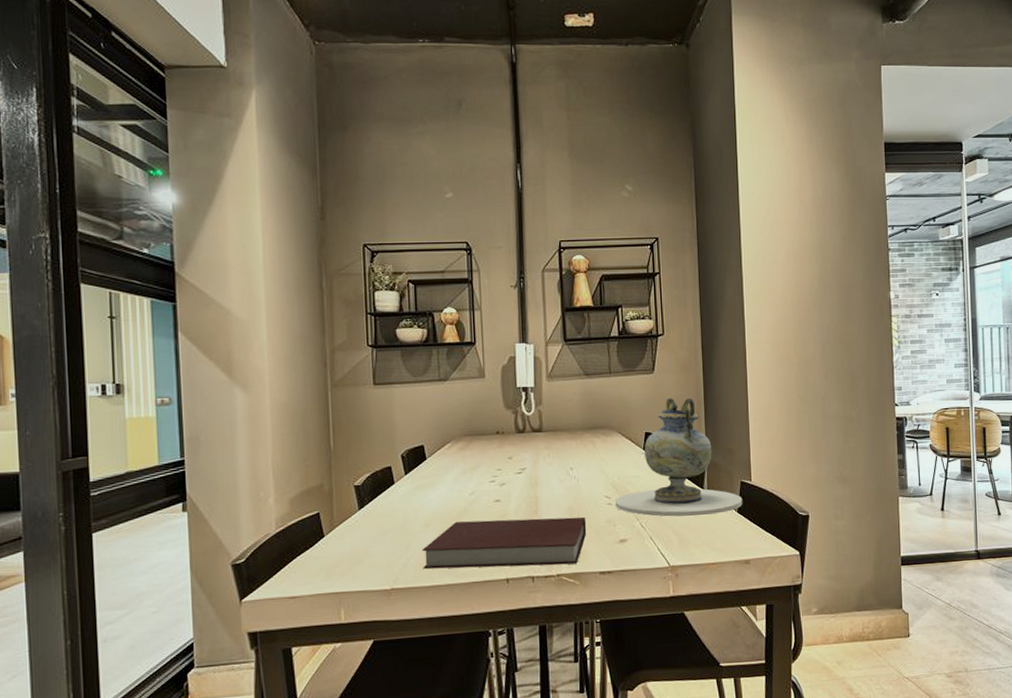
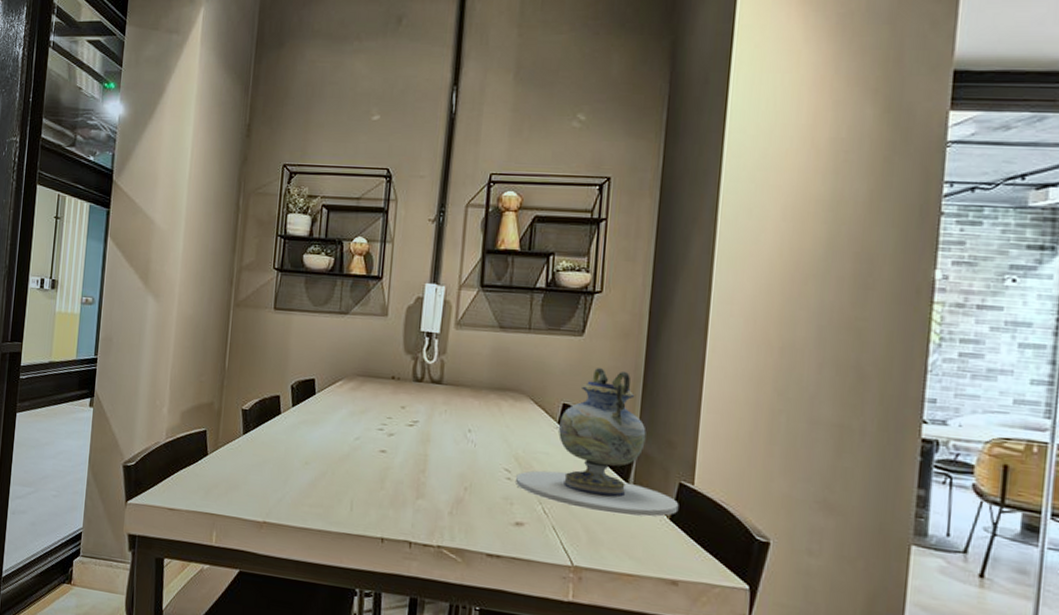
notebook: present [422,516,587,569] -> none [297,464,479,538]

